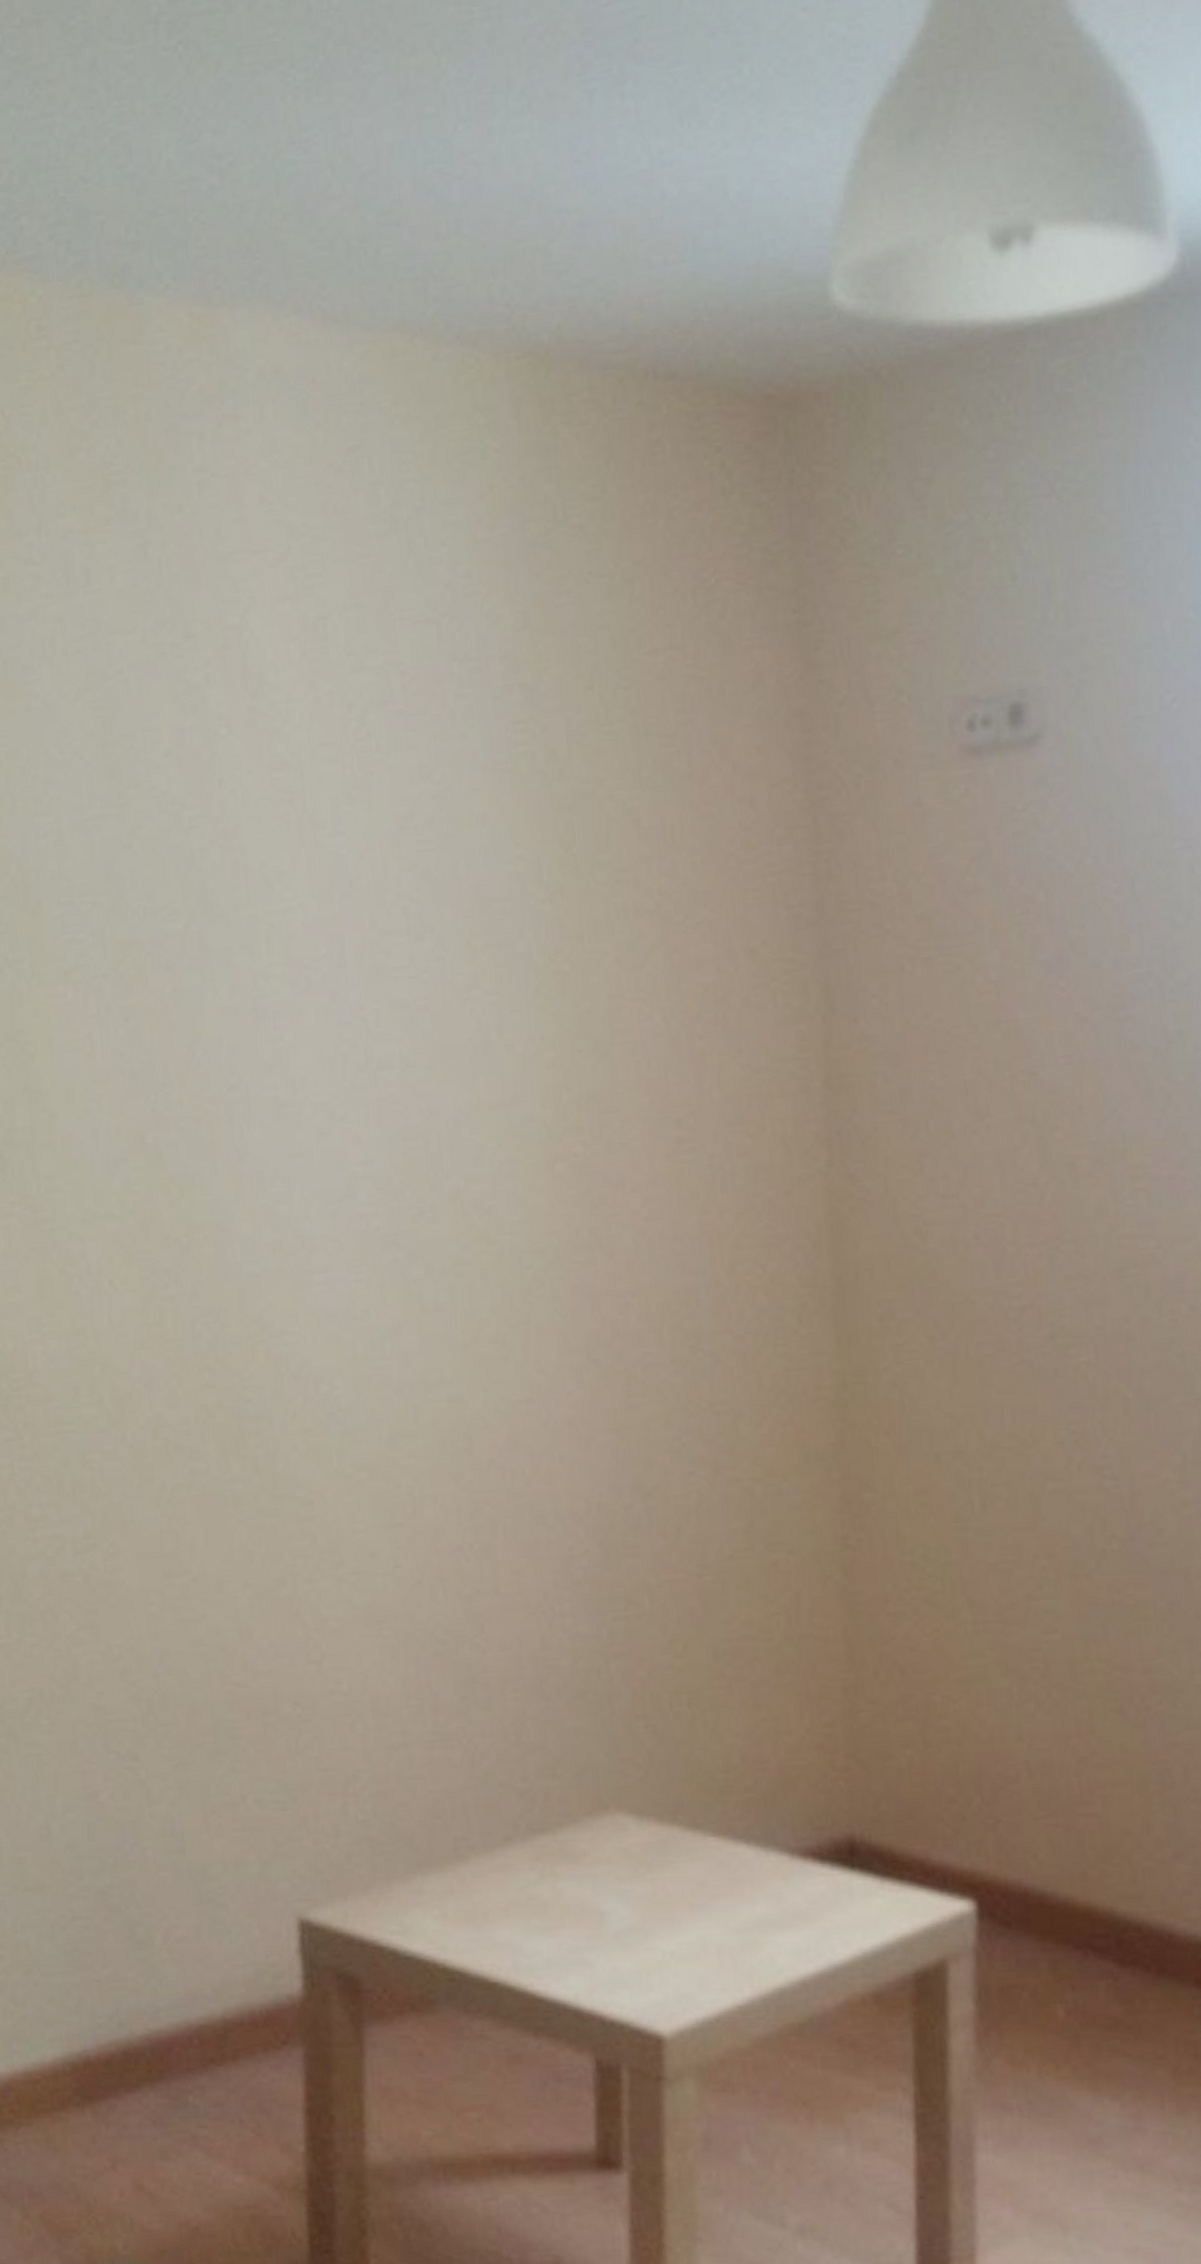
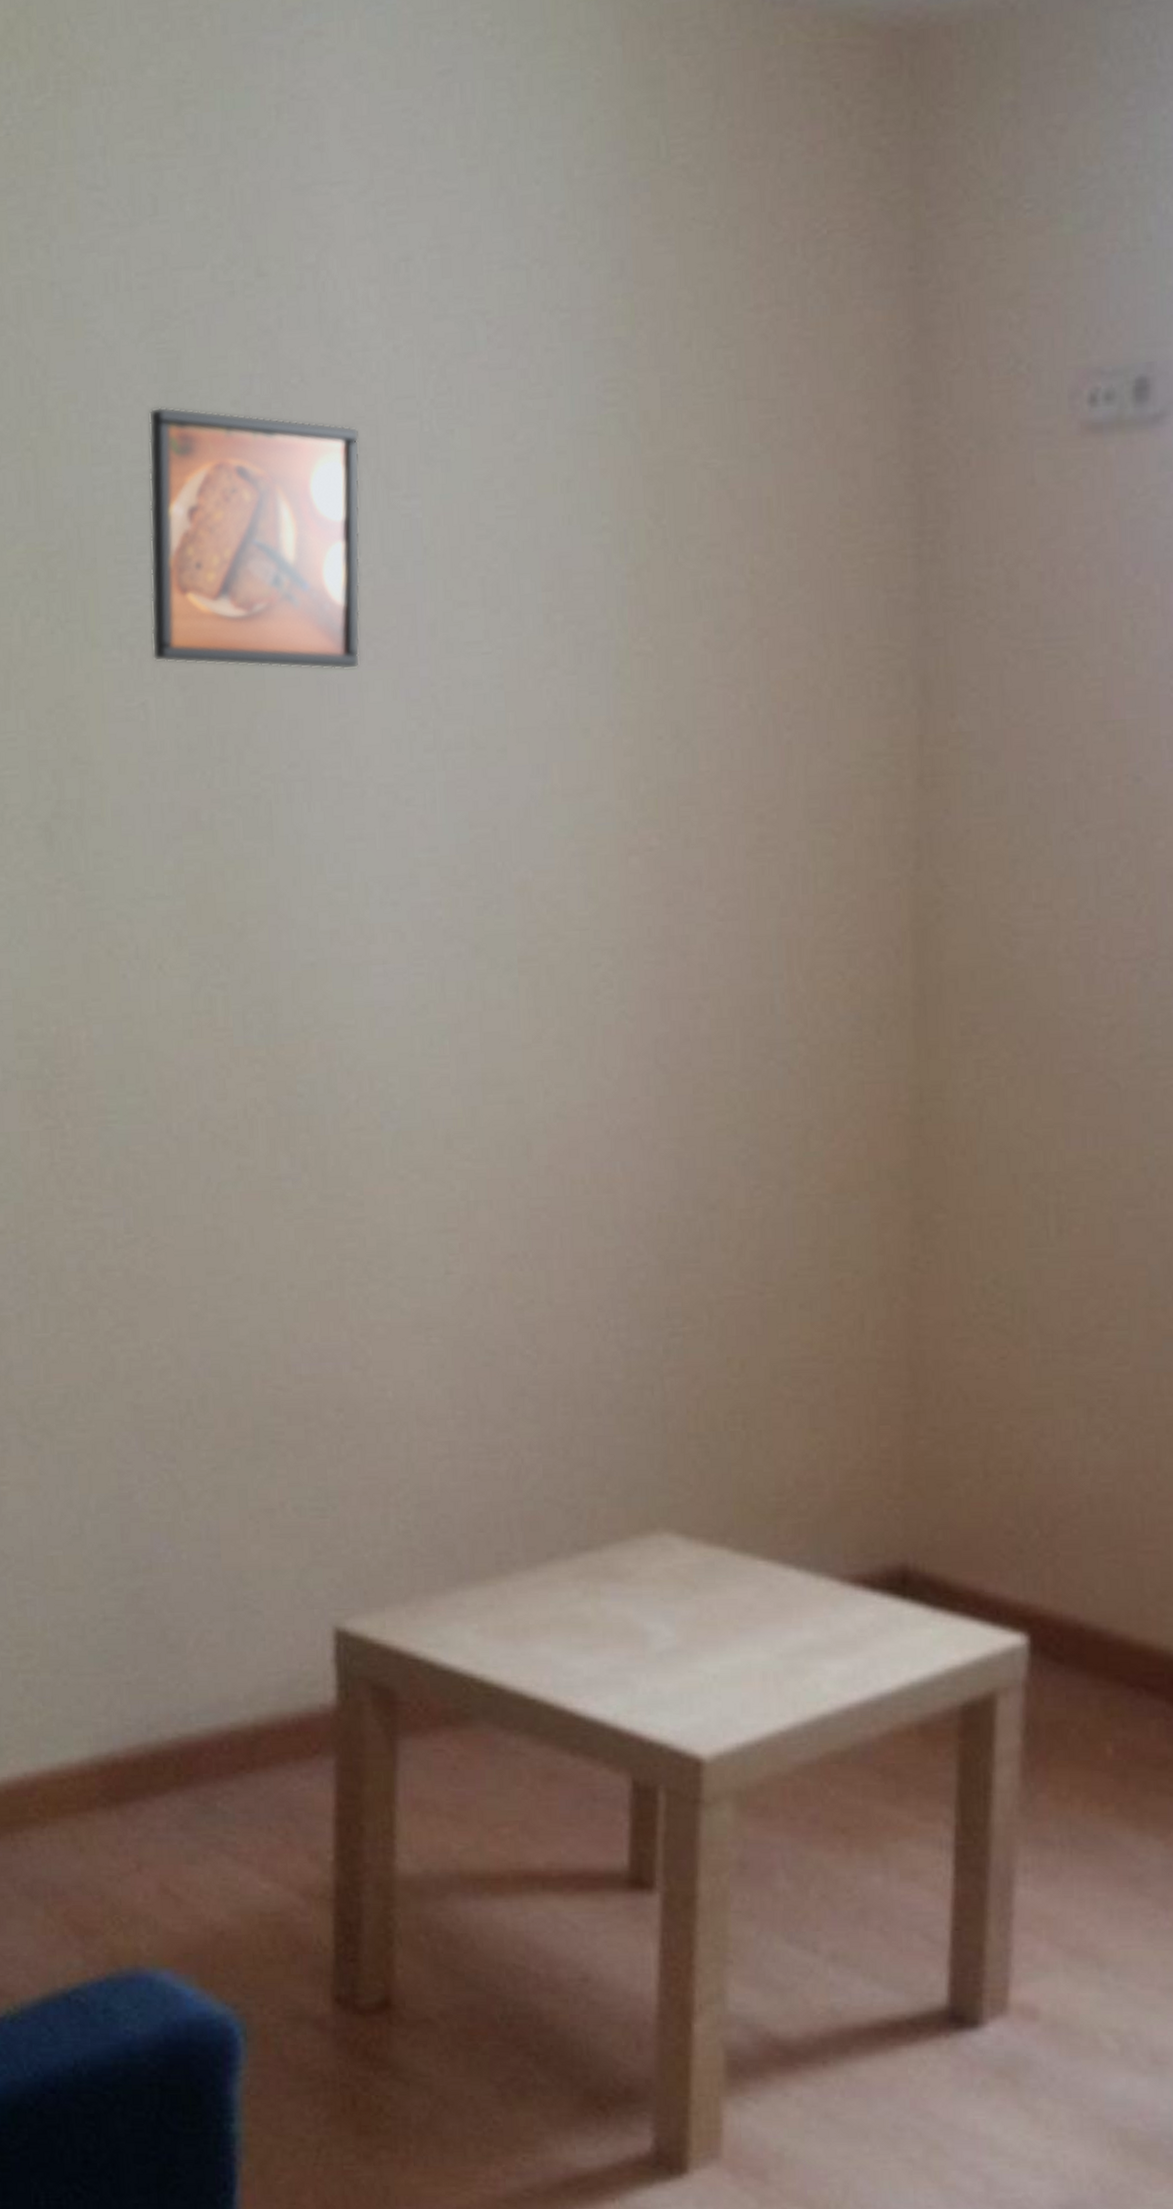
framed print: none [86,759,293,997] -> present [148,406,361,670]

